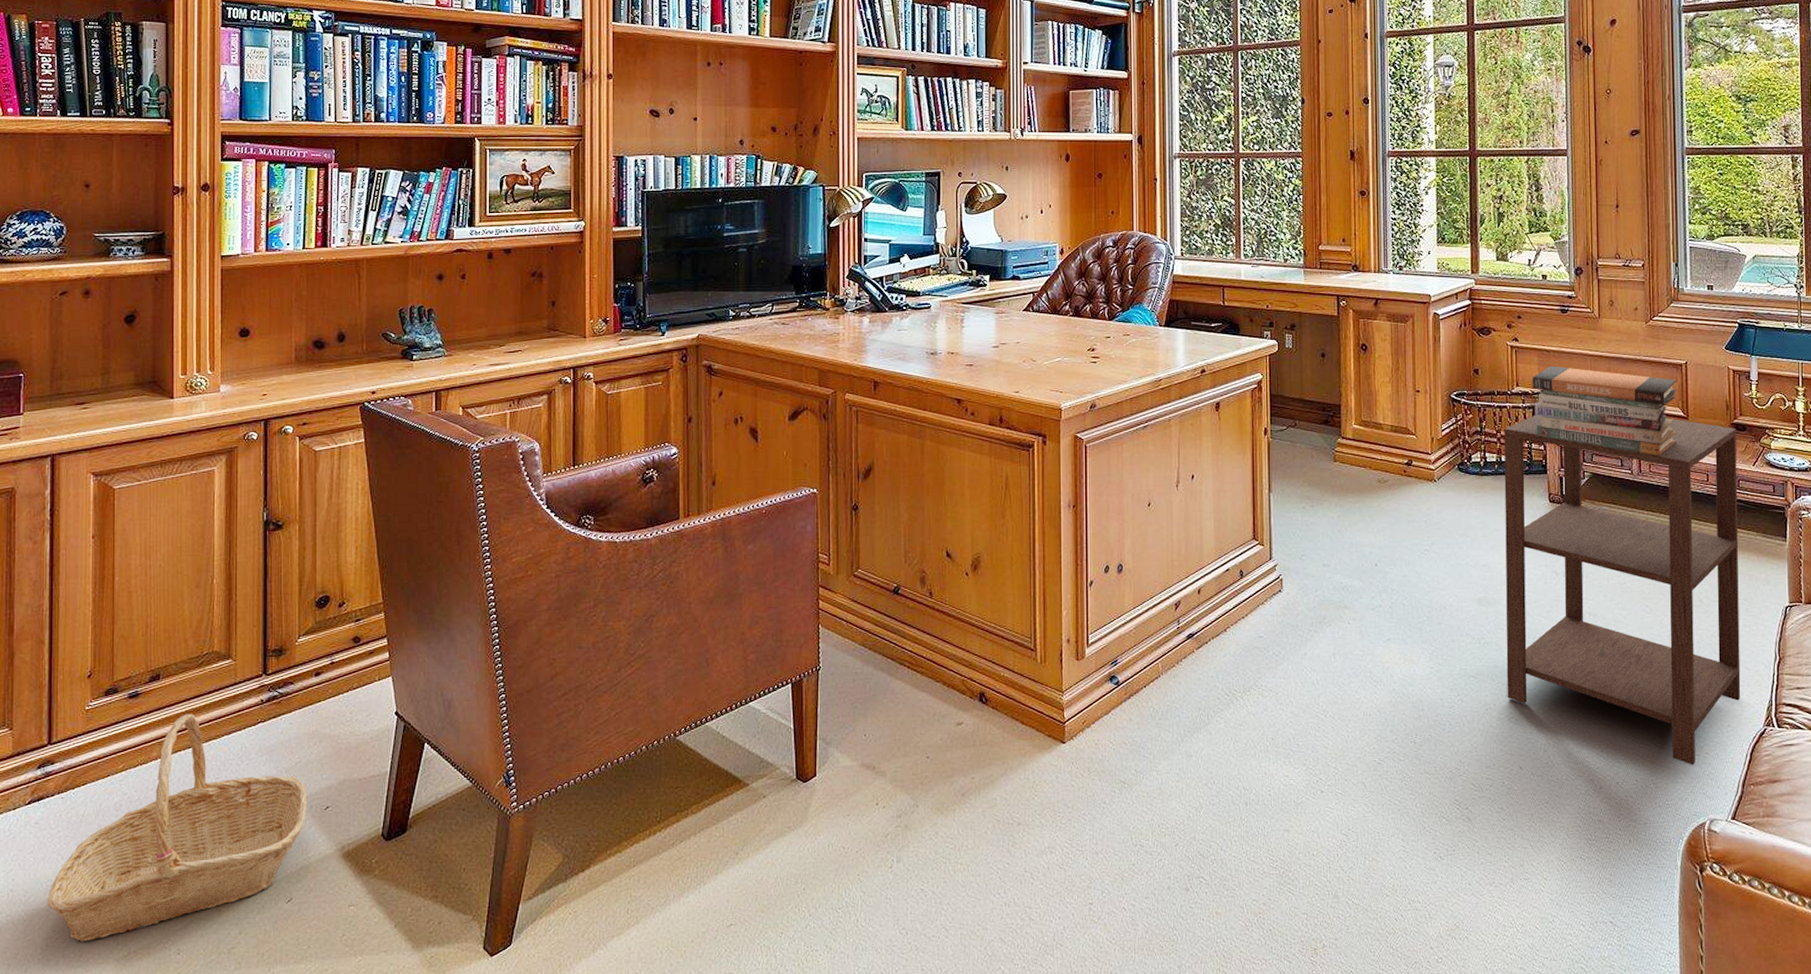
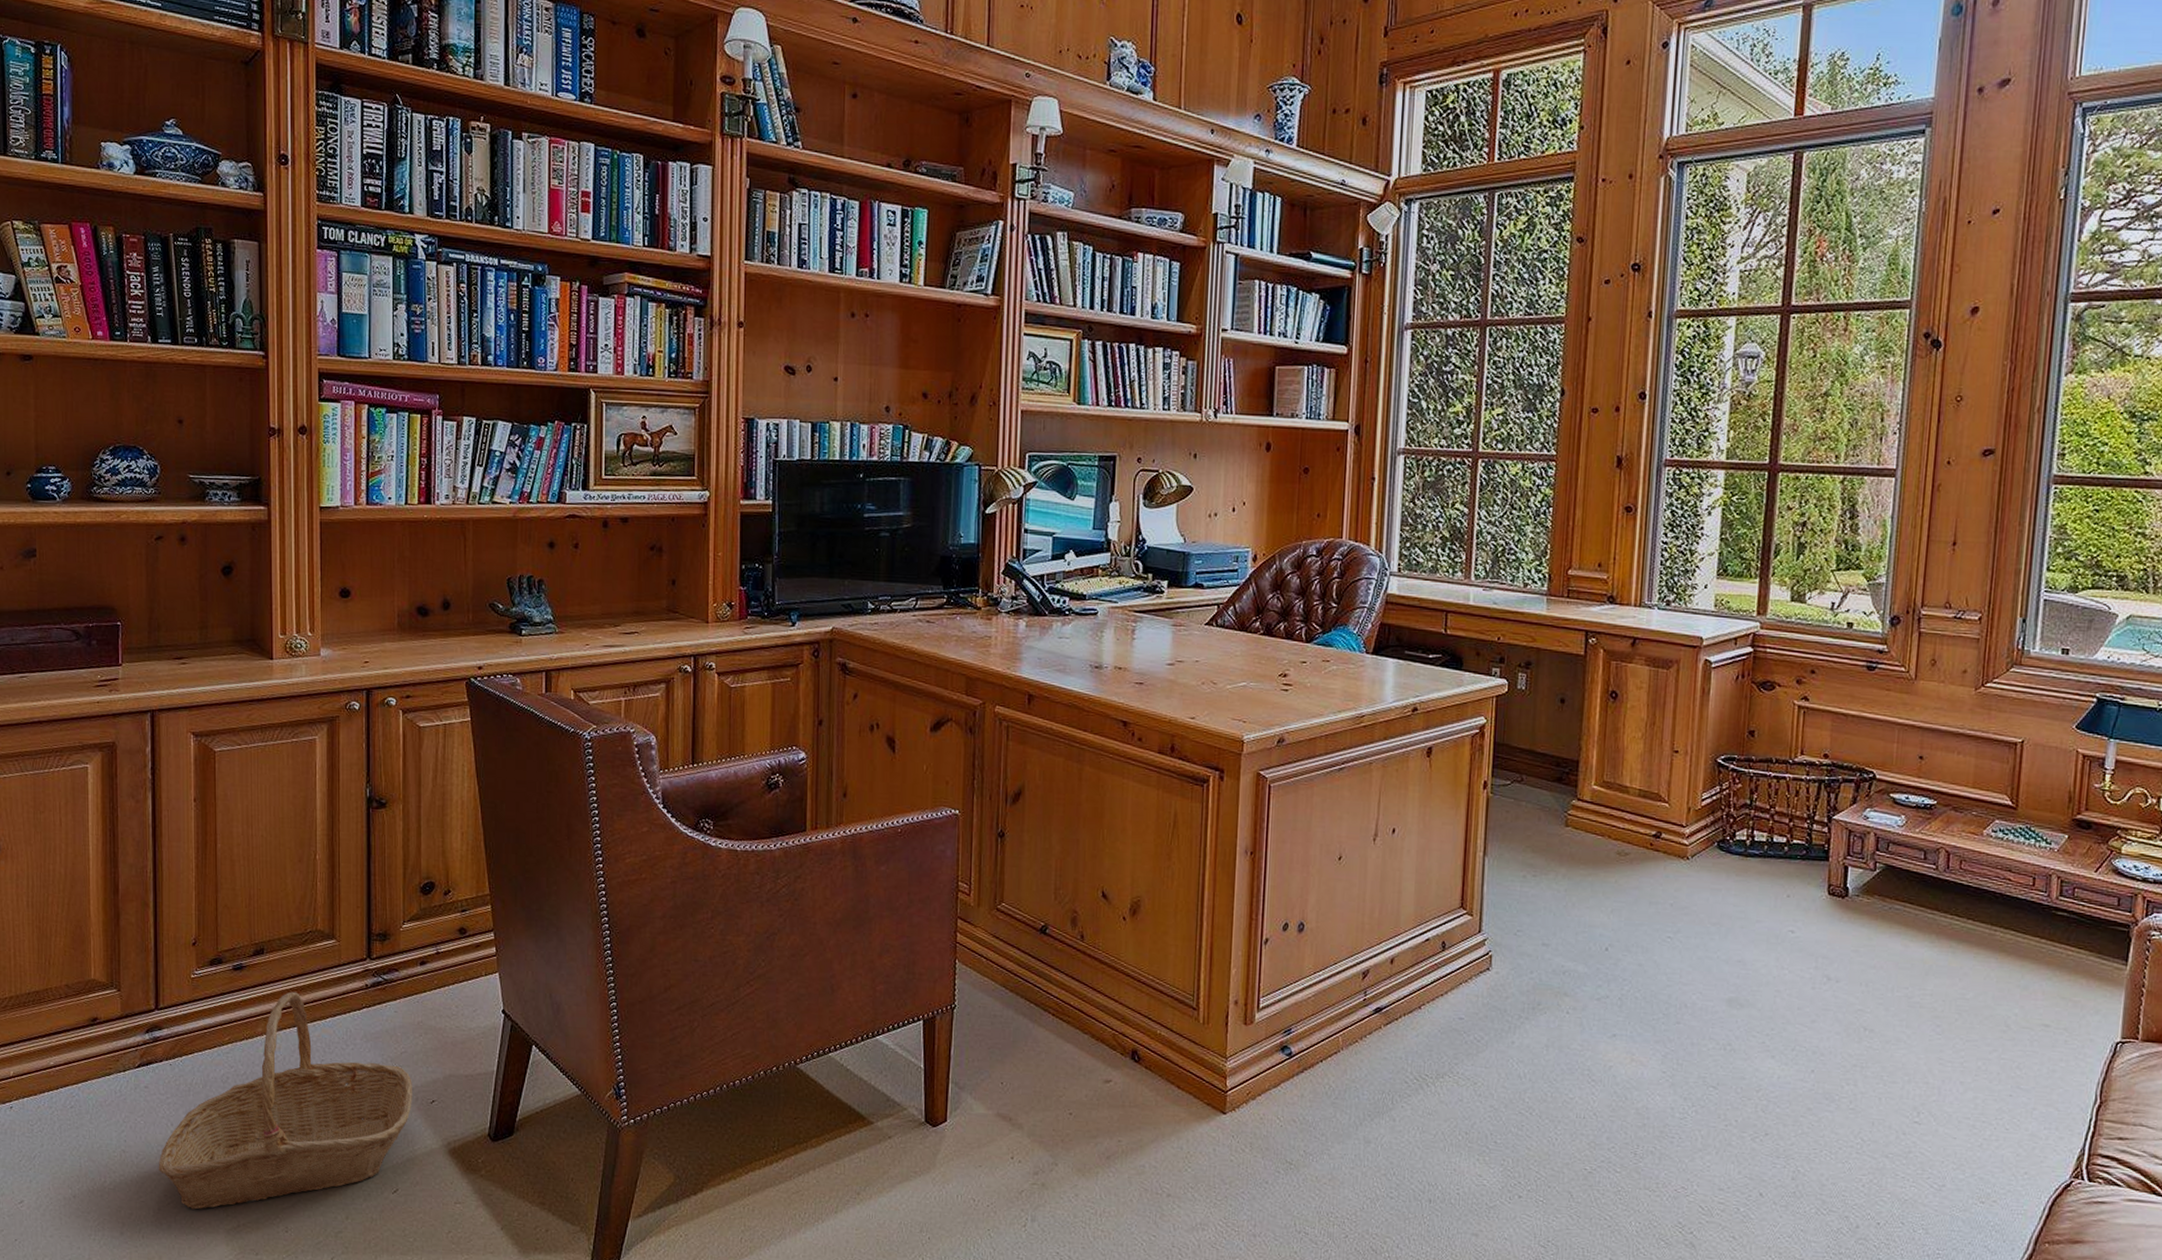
side table: present [1503,414,1741,766] -> none [1752,790,2078,1214]
book stack: present [1532,366,1677,457] -> none [1820,733,2007,852]

